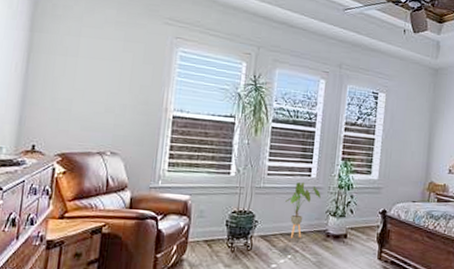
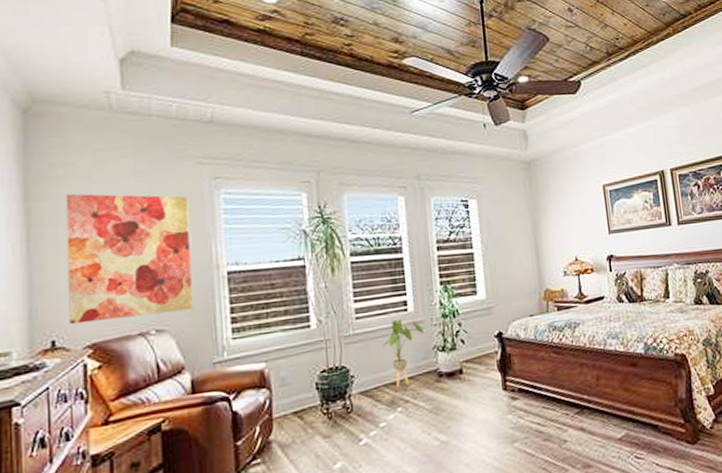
wall art: none [48,30,153,142] -> present [65,193,193,325]

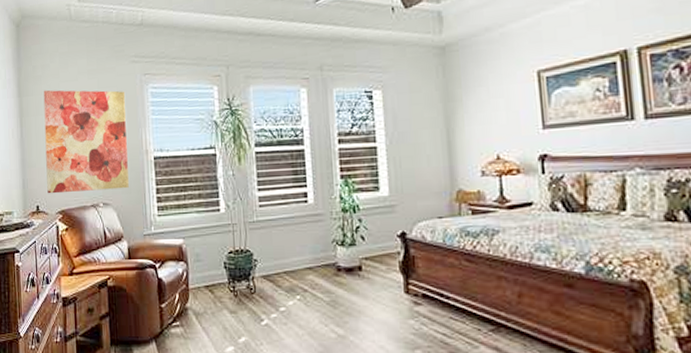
house plant: present [383,318,424,388] -> none [284,209,323,276]

